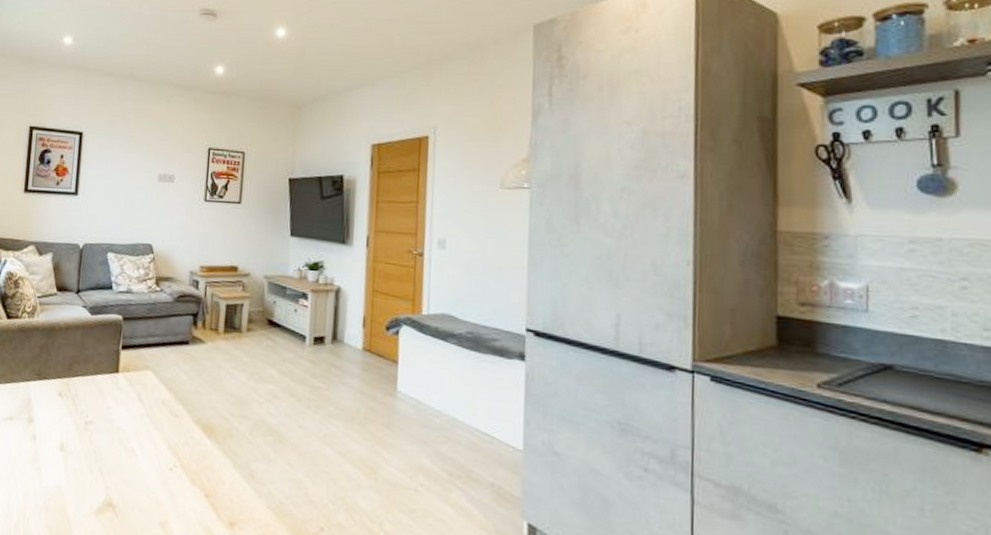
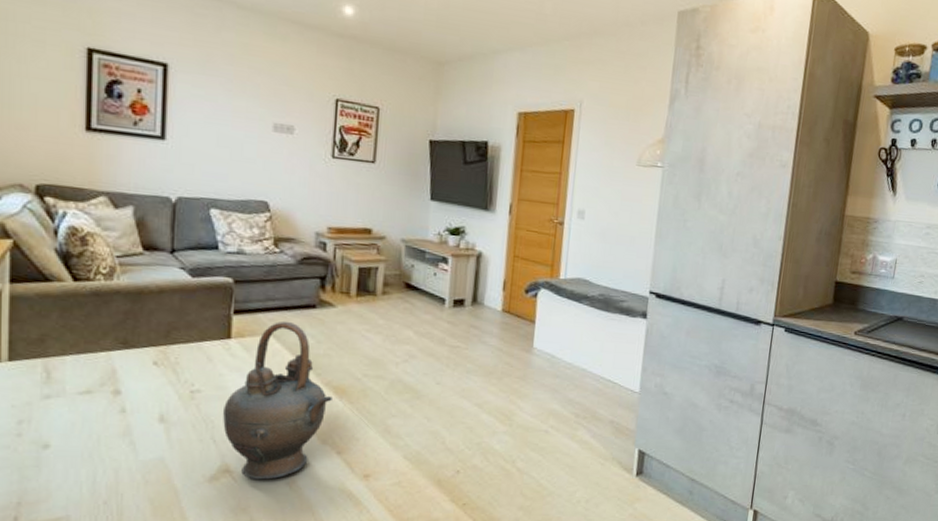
teapot: none [109,356,202,518] -> present [223,321,332,480]

